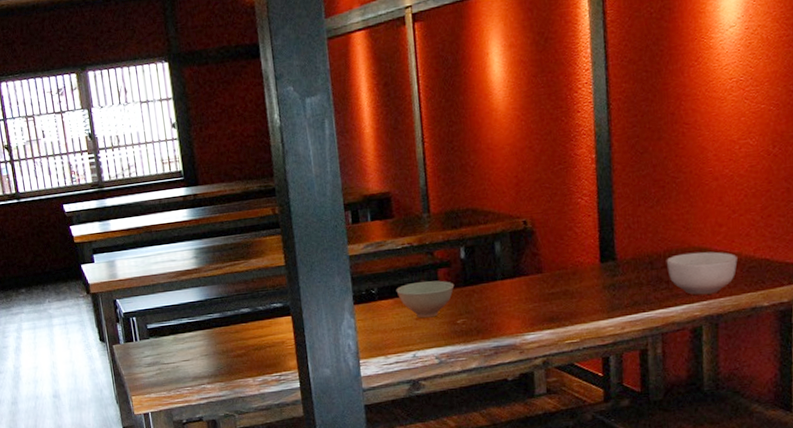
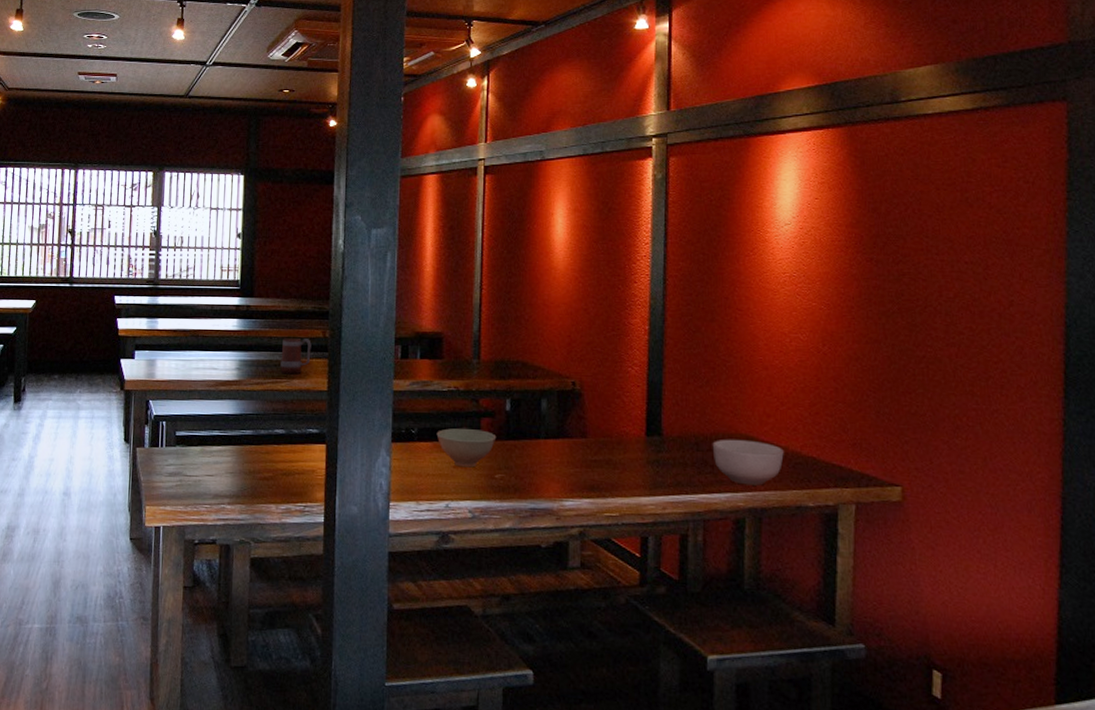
beer mug: none [234,218,264,256] -> present [280,338,312,375]

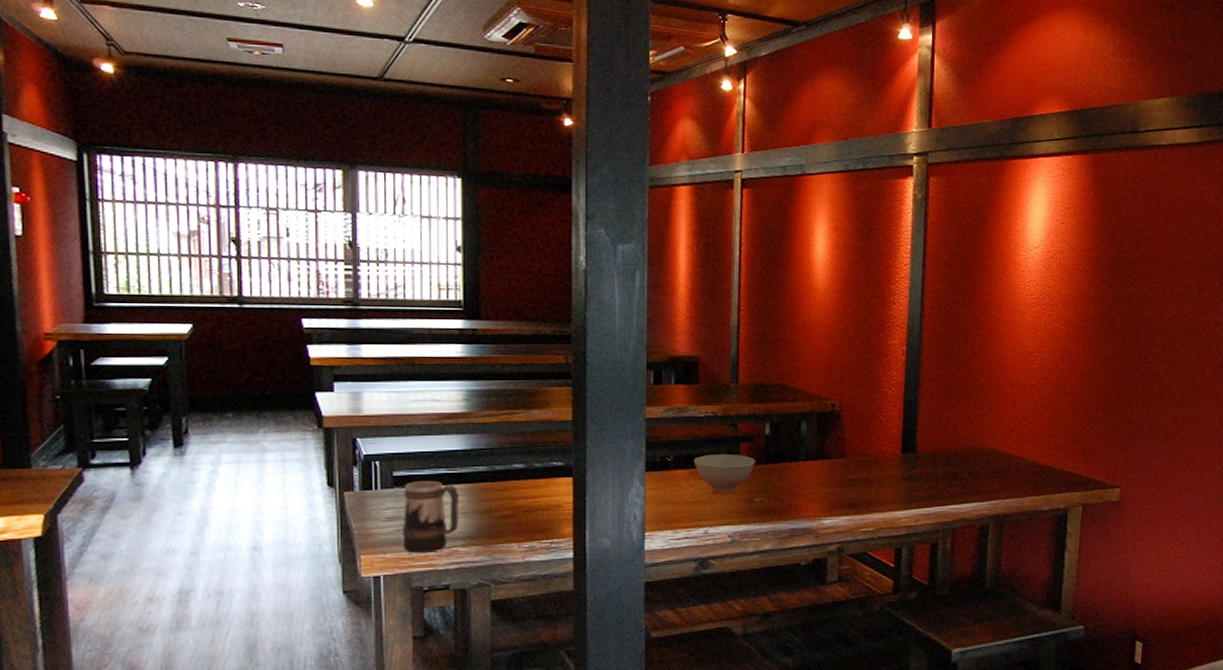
beer mug: none [180,441,229,508] -> present [402,481,460,553]
beer mug: present [280,338,312,375] -> none [516,365,552,405]
bowl: present [712,439,784,486] -> none [962,453,1024,495]

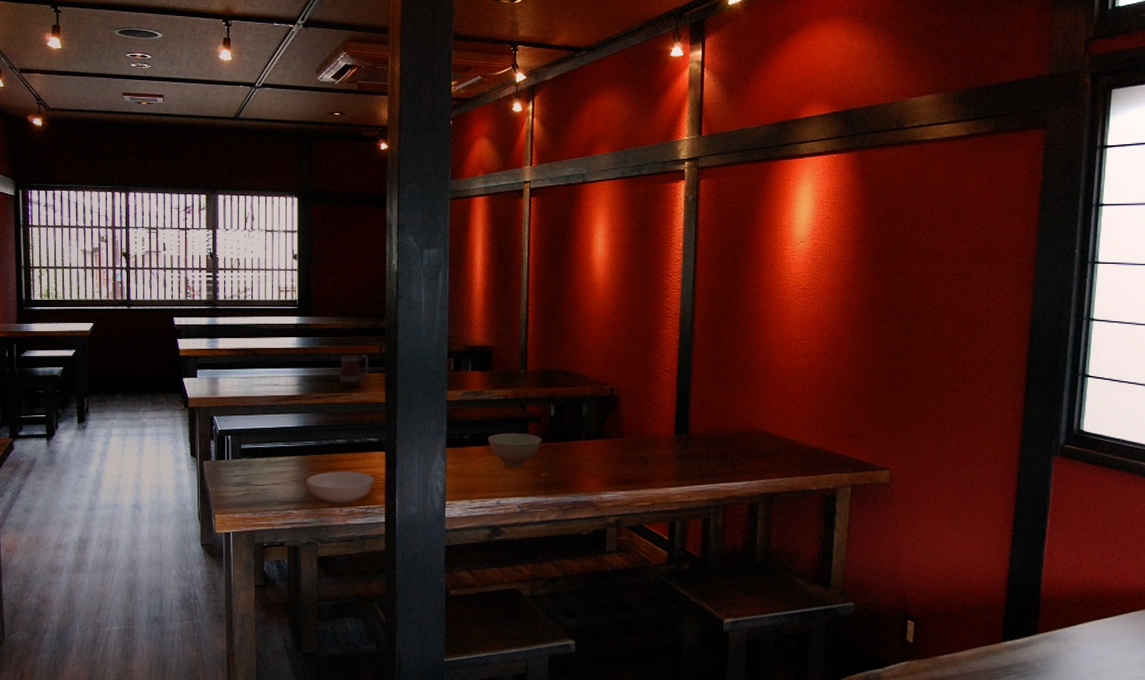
beer mug: present [402,481,460,553] -> none [248,453,294,514]
bowl: none [475,500,560,540] -> present [305,471,374,505]
beer mug: none [516,365,552,405] -> present [340,354,369,388]

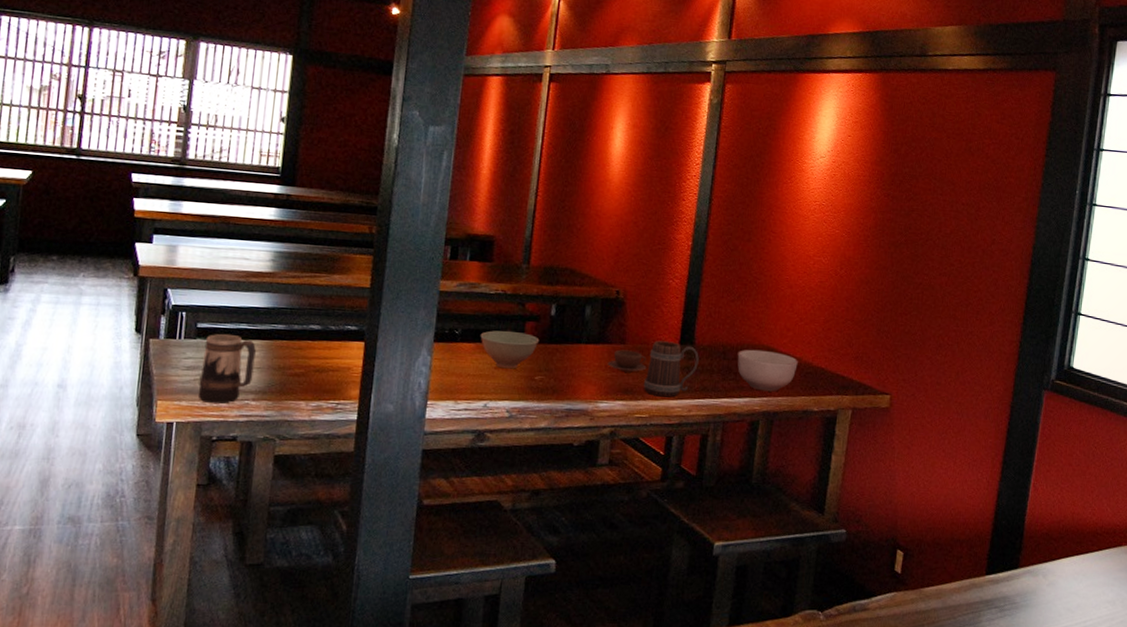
beer mug: none [248,453,294,514] -> present [199,334,257,404]
bowl: present [305,471,374,505] -> none [269,360,349,399]
beer mug: present [340,354,369,388] -> none [320,231,356,270]
teacup: none [607,443,645,464] -> present [607,349,647,373]
beer mug: none [643,432,695,485] -> present [643,340,699,397]
bowl: none [732,434,793,474] -> present [737,349,798,392]

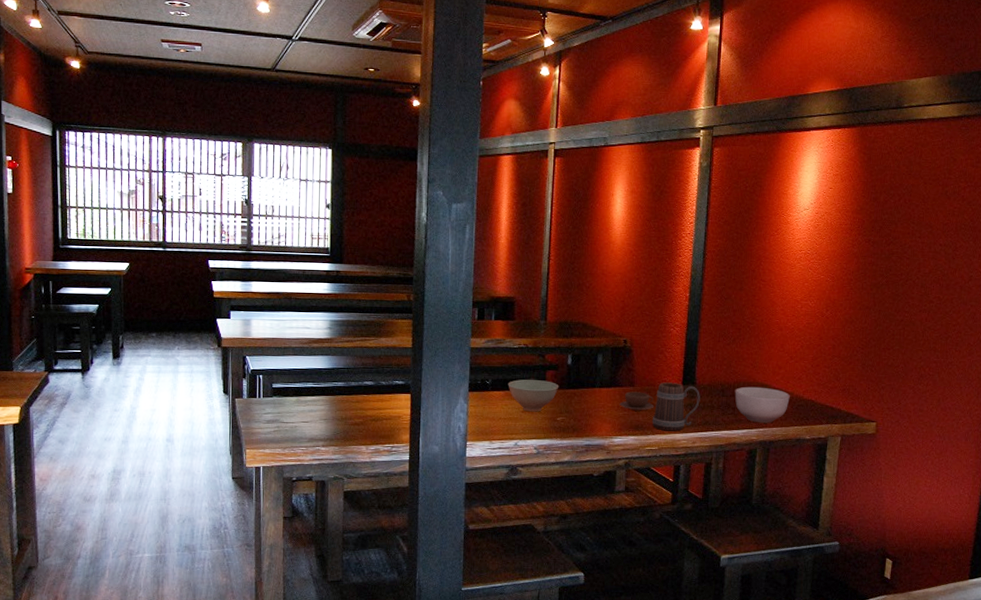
beer mug: present [199,334,257,404] -> none [278,392,323,450]

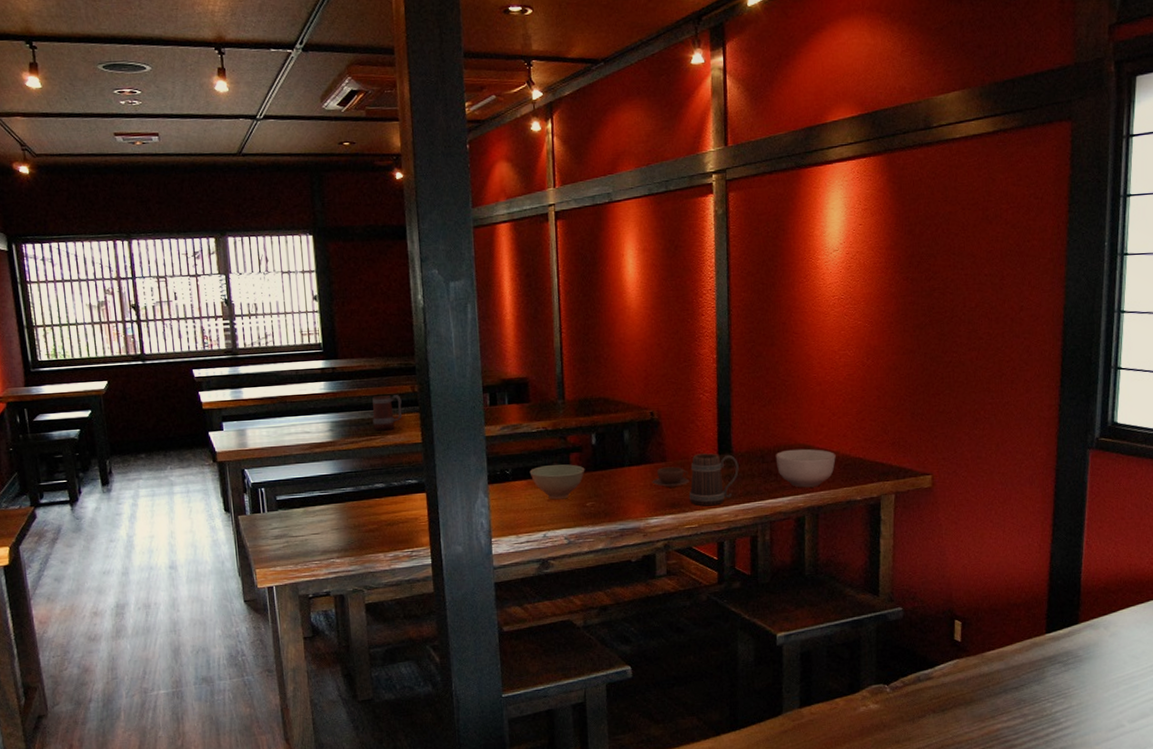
beer mug: none [369,301,397,334] -> present [372,395,402,431]

